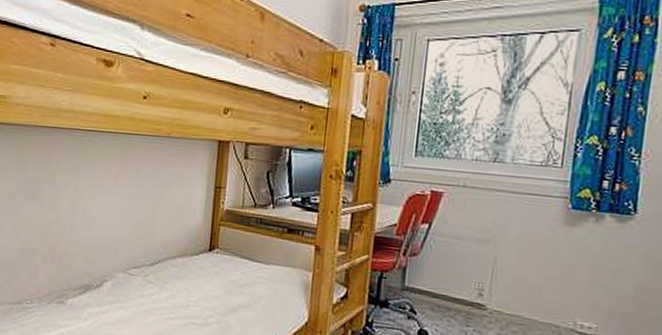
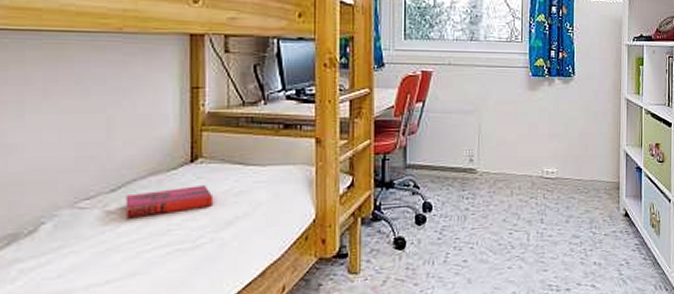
hardback book: none [159,270,224,292] -> present [125,185,214,219]

